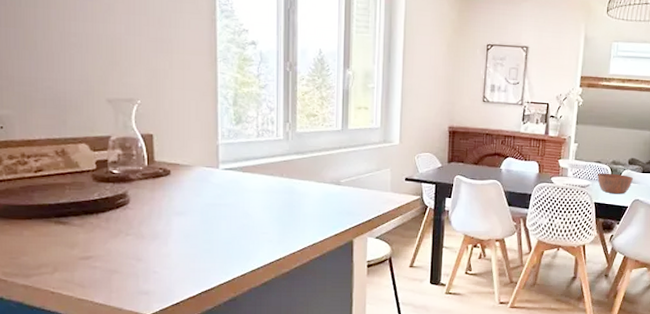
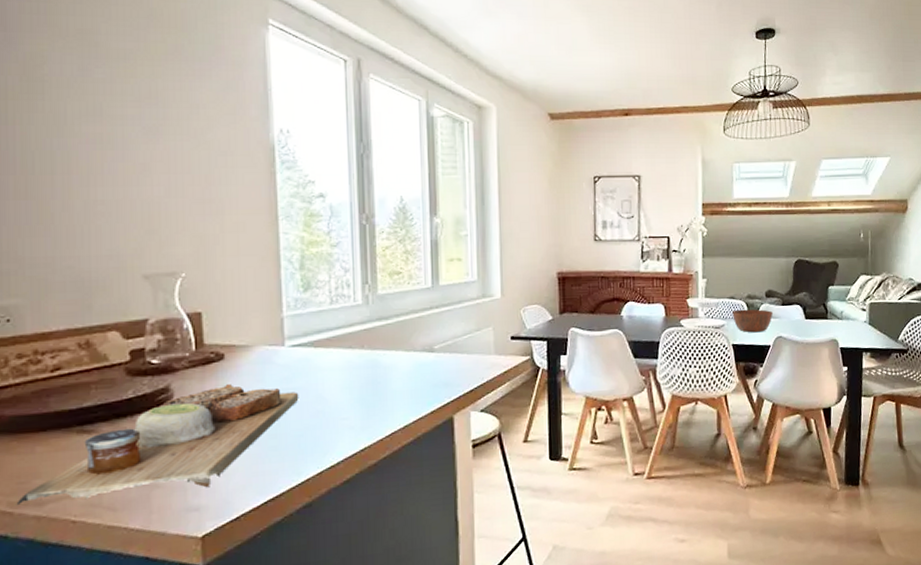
cutting board: none [9,196,229,277] -> present [16,384,299,506]

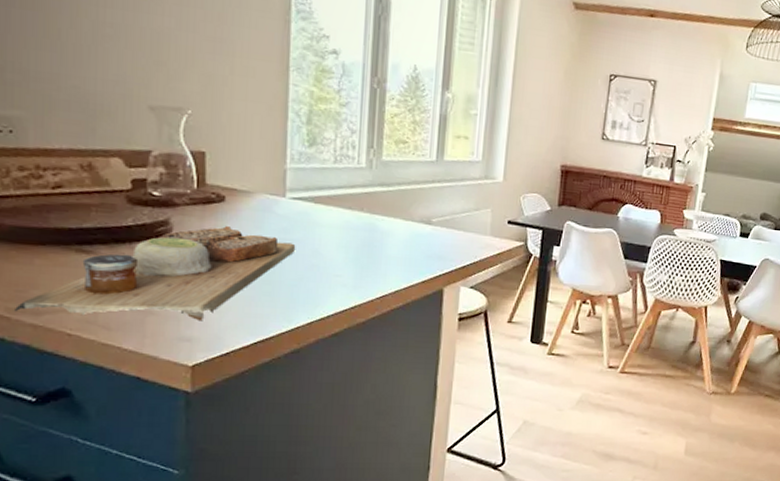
bowl: present [732,309,773,333] -> none [725,227,764,253]

